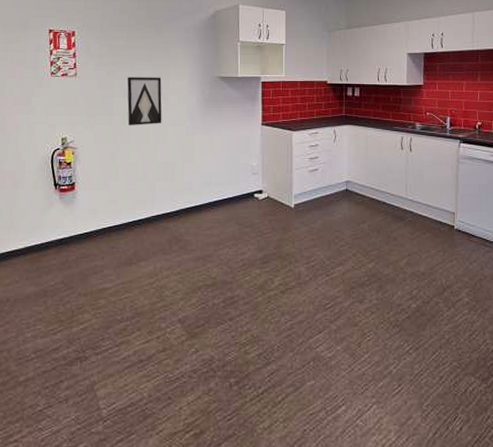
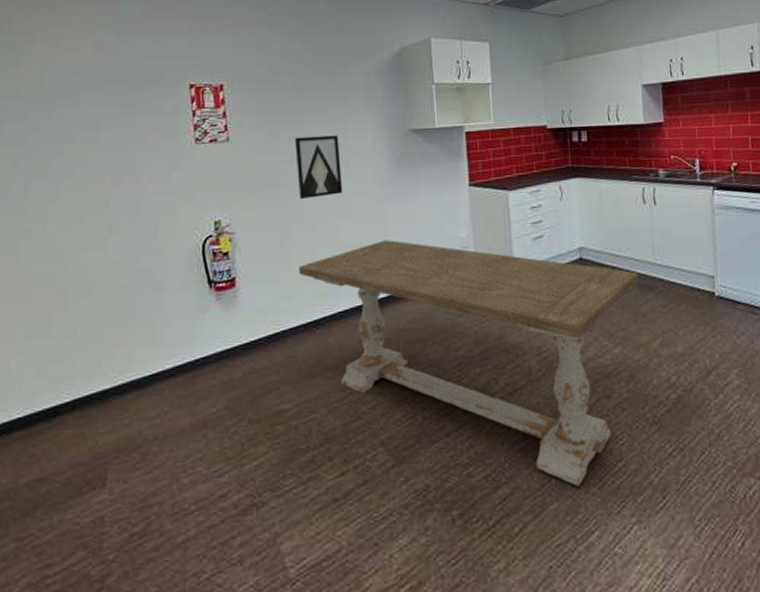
dining table: none [124,163,393,369] -> present [299,240,639,487]

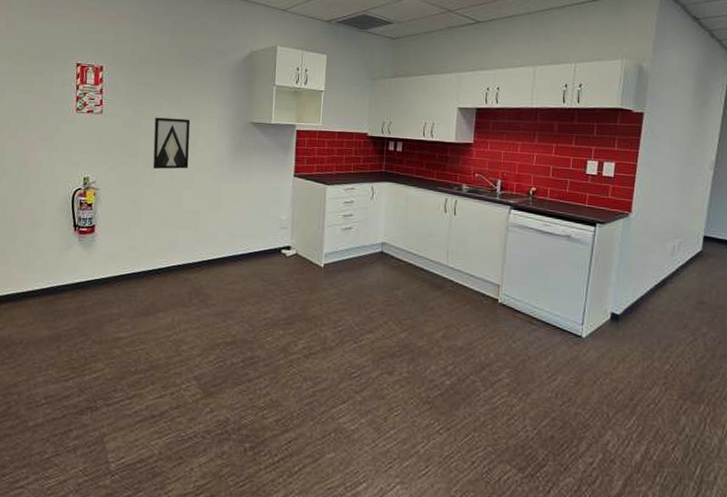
dining table: present [299,240,639,487] -> none [145,212,431,443]

